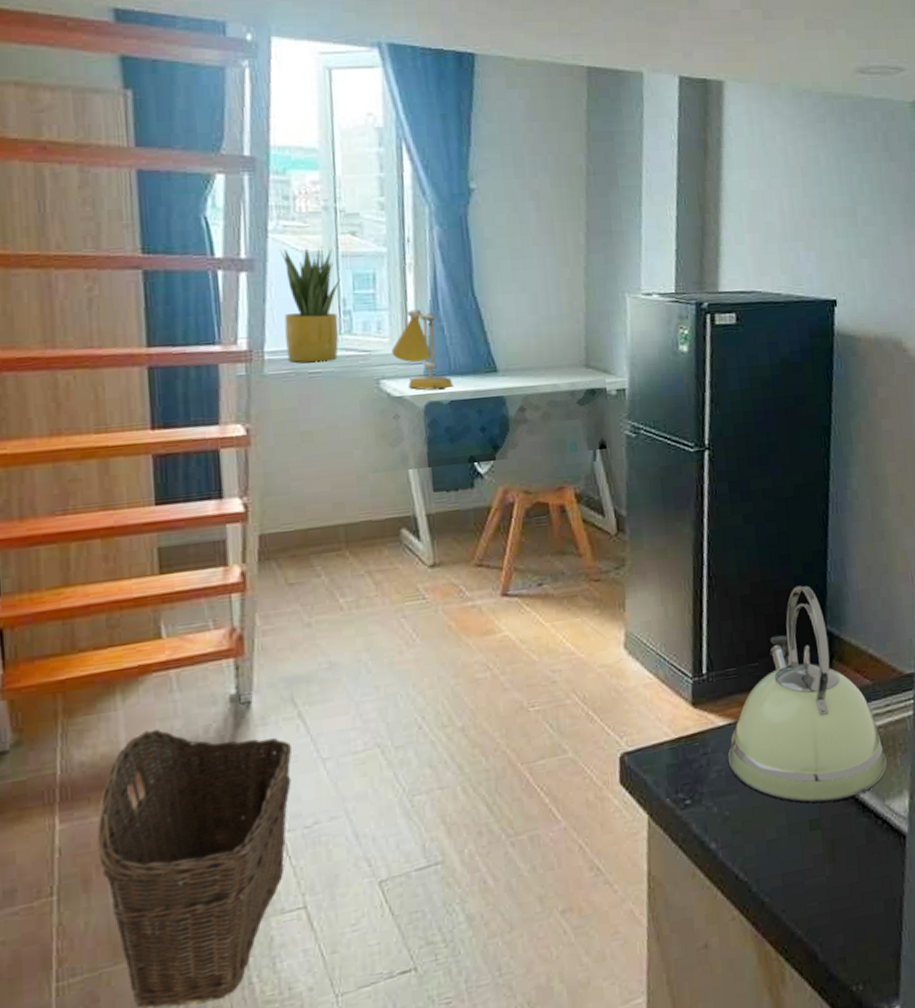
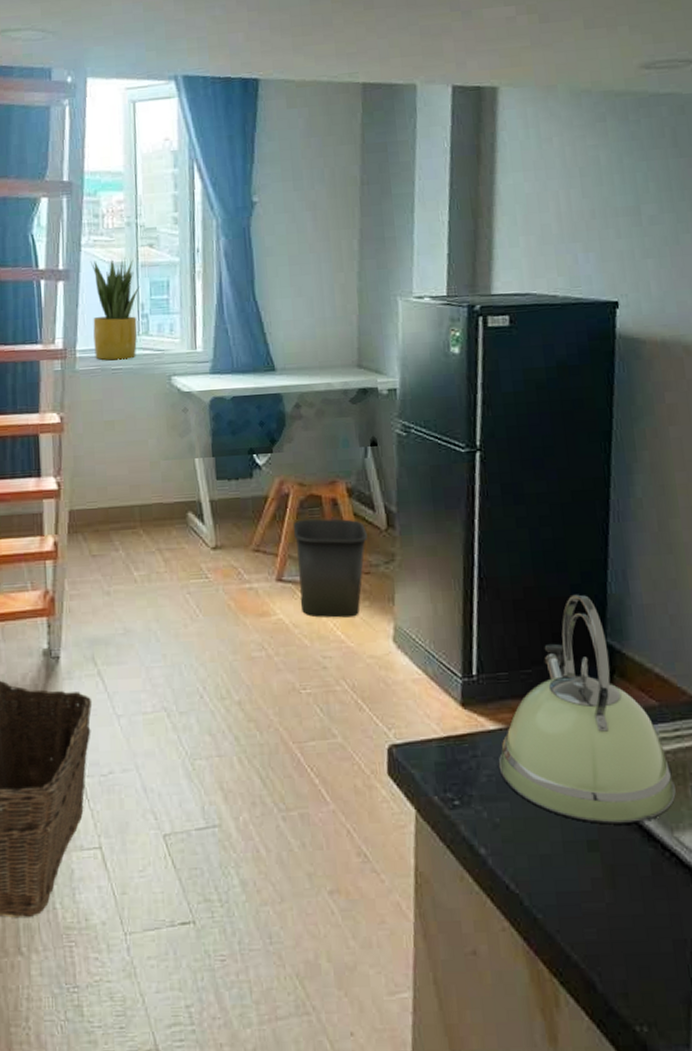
table lamp: present [391,309,452,390] -> none [182,313,235,387]
waste bin: none [518,526,598,630] -> present [293,518,369,618]

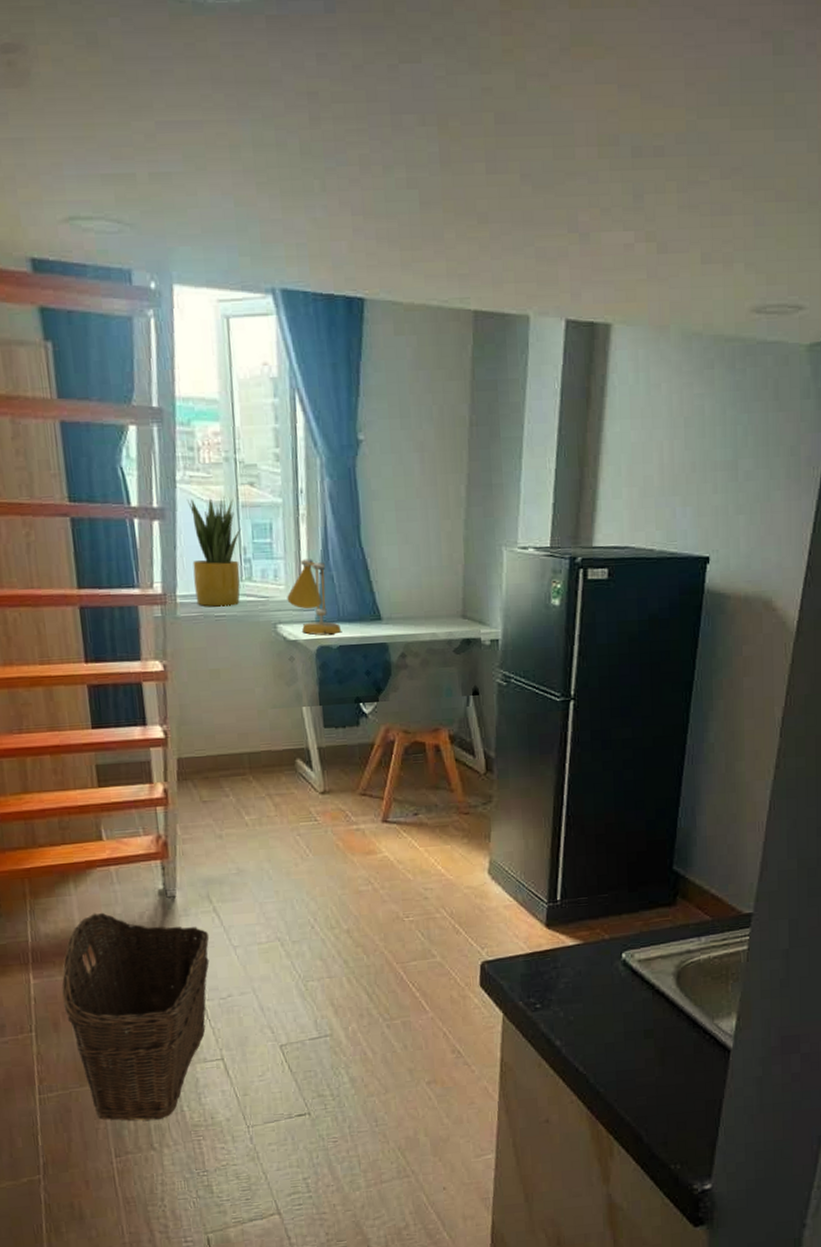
table lamp: none [182,313,235,387] -> present [287,559,341,635]
waste bin: present [293,518,369,618] -> none [398,764,469,854]
kettle: present [498,594,676,825] -> none [575,828,719,1017]

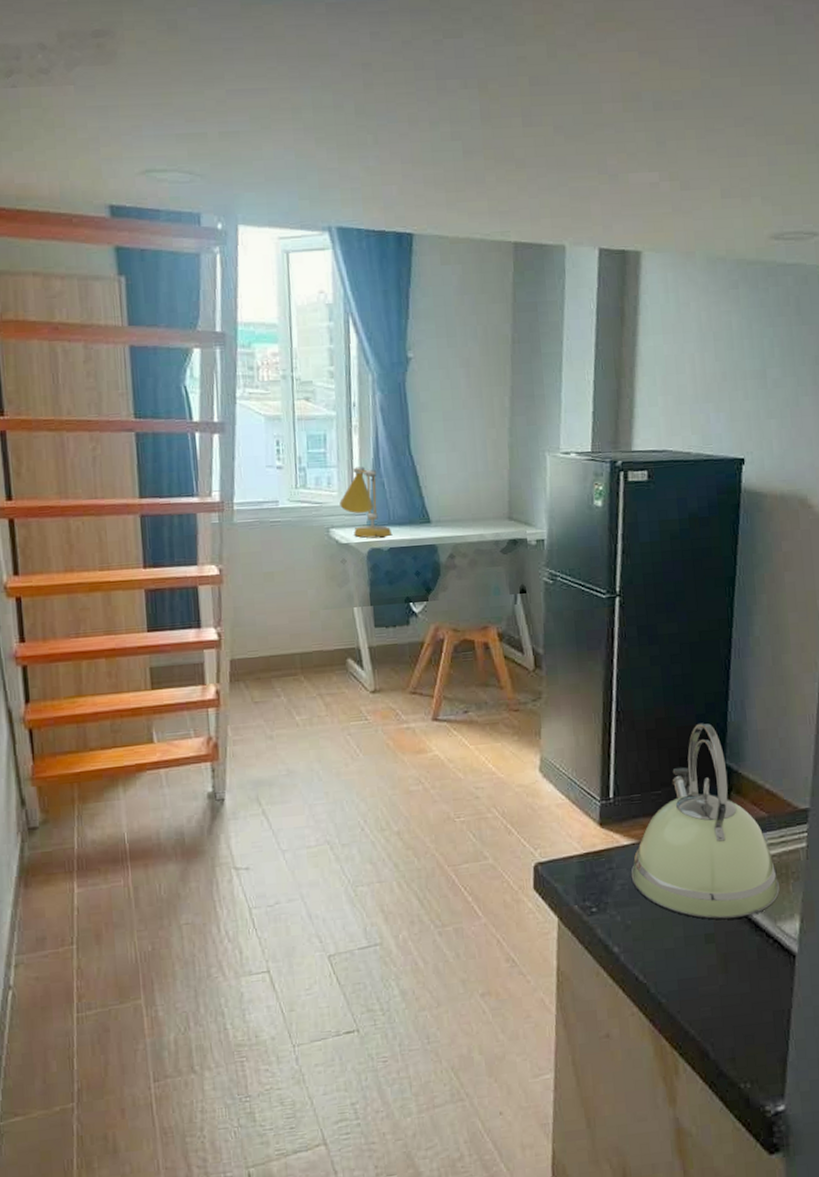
wicker basket: present [61,912,210,1122] -> none [106,817,258,1041]
planter: present [186,496,242,607] -> none [245,410,297,513]
kettle: none [575,828,719,1017] -> present [630,722,780,920]

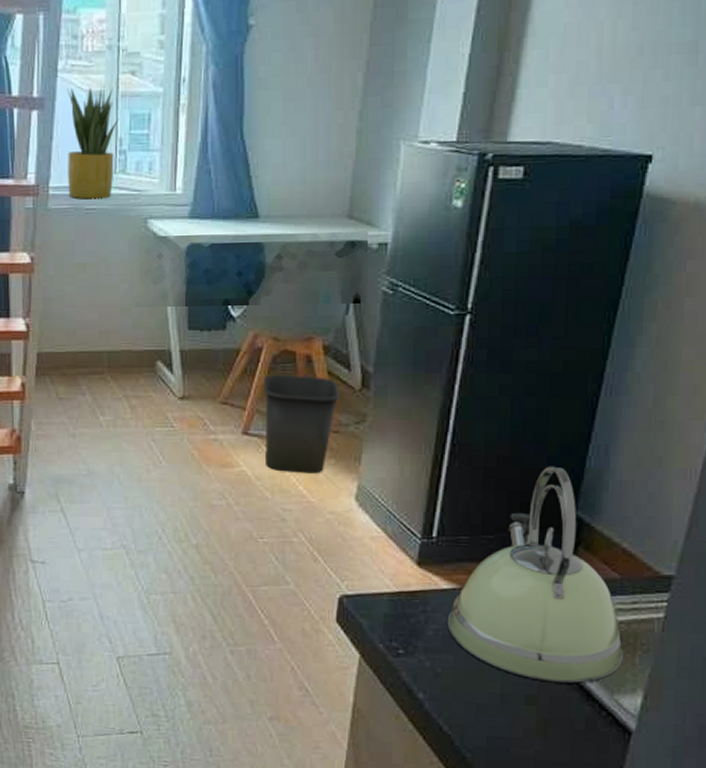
planter: none [245,410,297,513] -> present [66,85,119,200]
table lamp: present [339,466,391,538] -> none [160,151,214,232]
waste bin: none [447,661,518,752] -> present [263,374,341,474]

